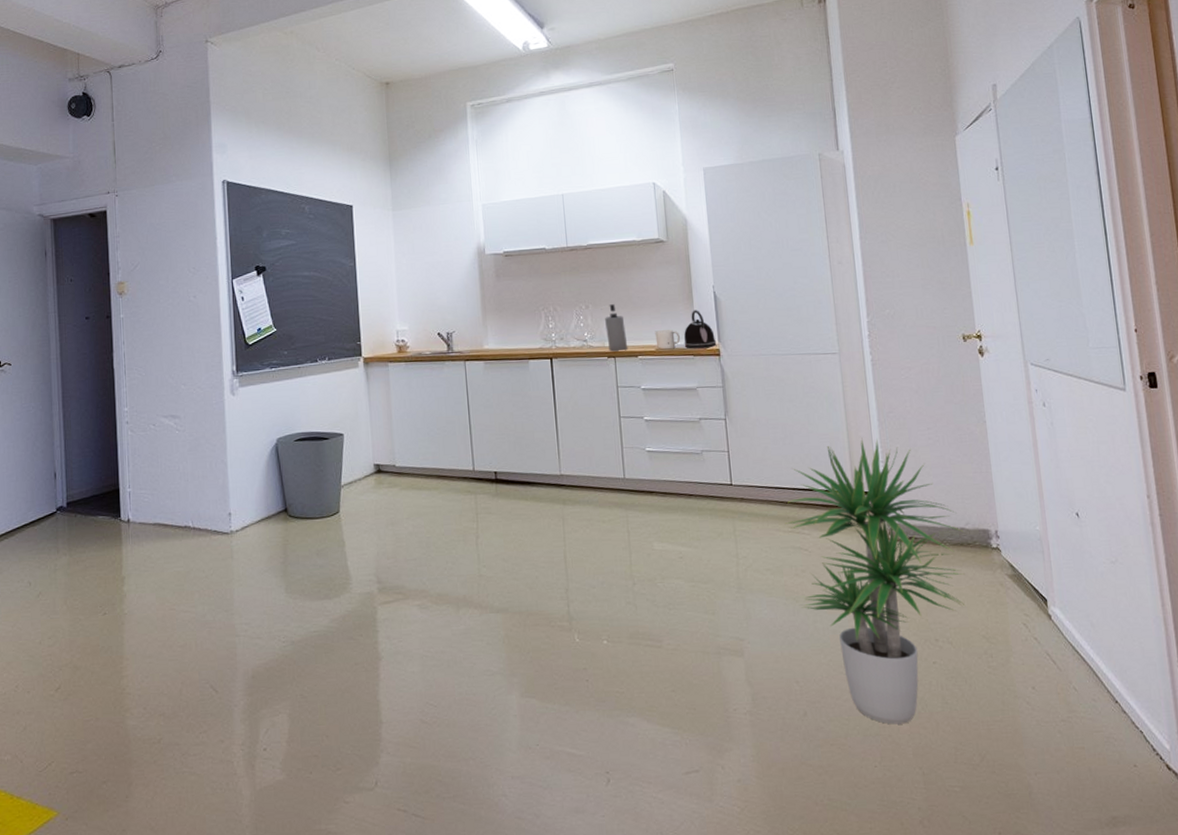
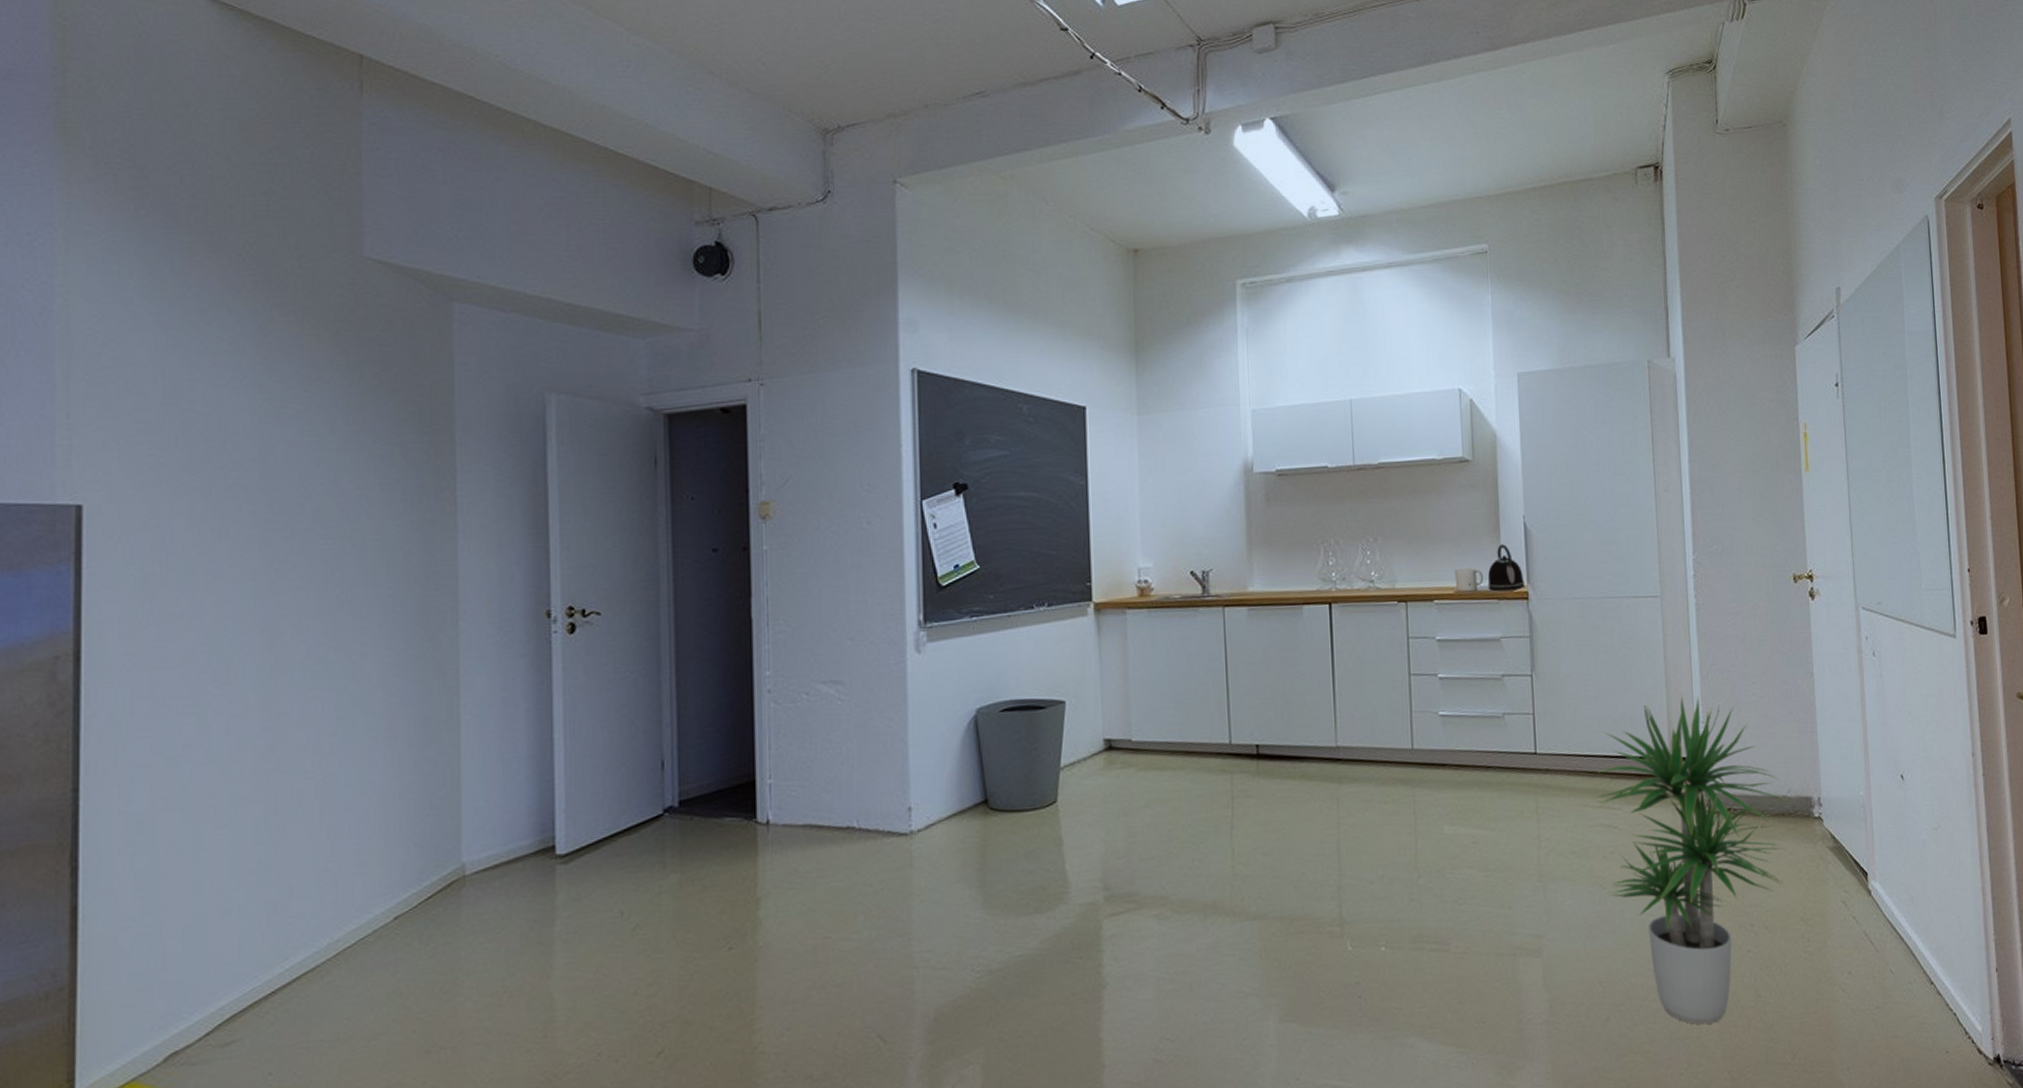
soap dispenser: present [601,304,628,352] -> none [1391,537,1423,595]

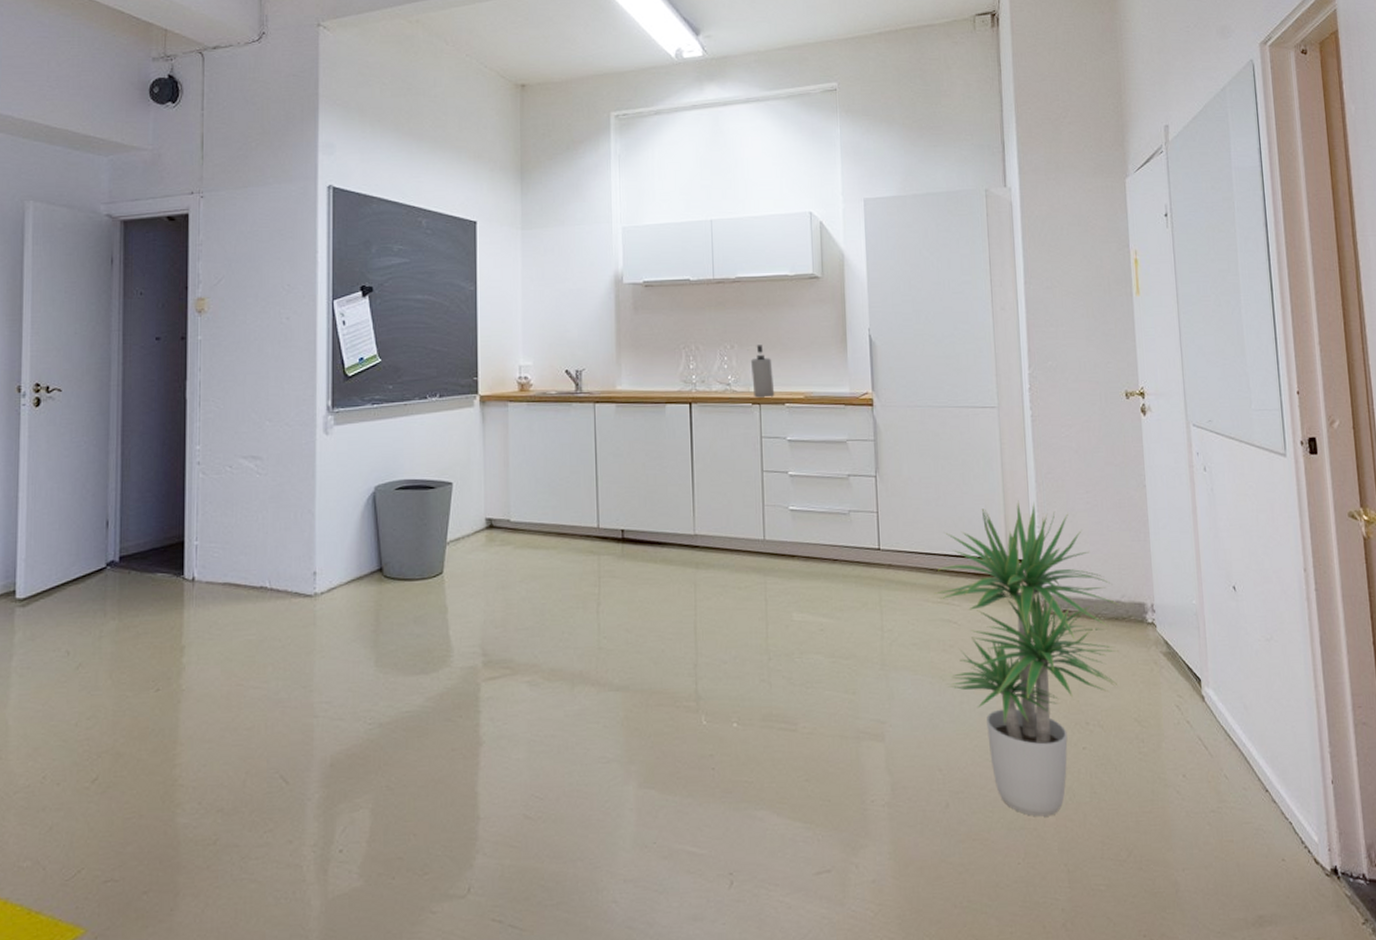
soap dispenser: none [1391,537,1423,595] -> present [747,345,775,398]
mug: present [1454,567,1483,593] -> none [804,374,831,398]
kettle: present [1487,544,1525,592] -> none [835,354,870,398]

